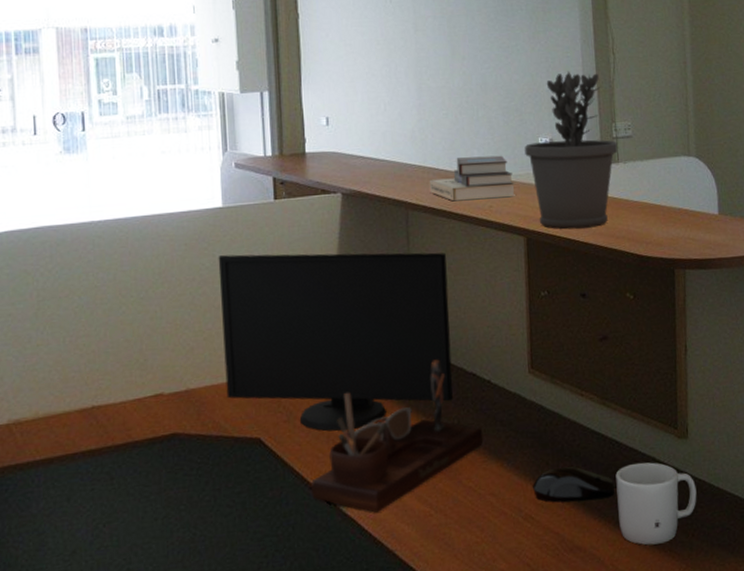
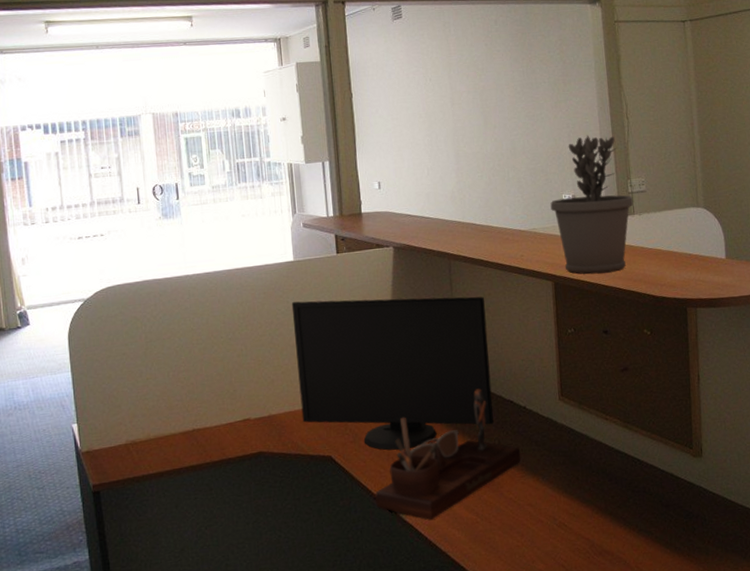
books: present [429,155,517,202] -> none [467,211,544,252]
computer mouse: present [531,466,615,503] -> none [564,481,638,512]
mug: present [615,462,697,546] -> none [638,477,712,551]

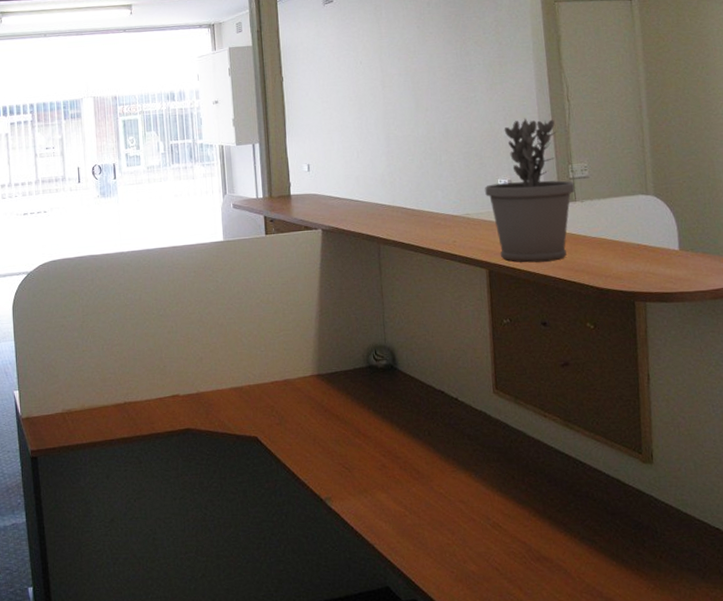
computer monitor: present [291,296,494,450] -> none [220,281,423,435]
desk organizer: present [375,388,521,520] -> none [300,377,452,509]

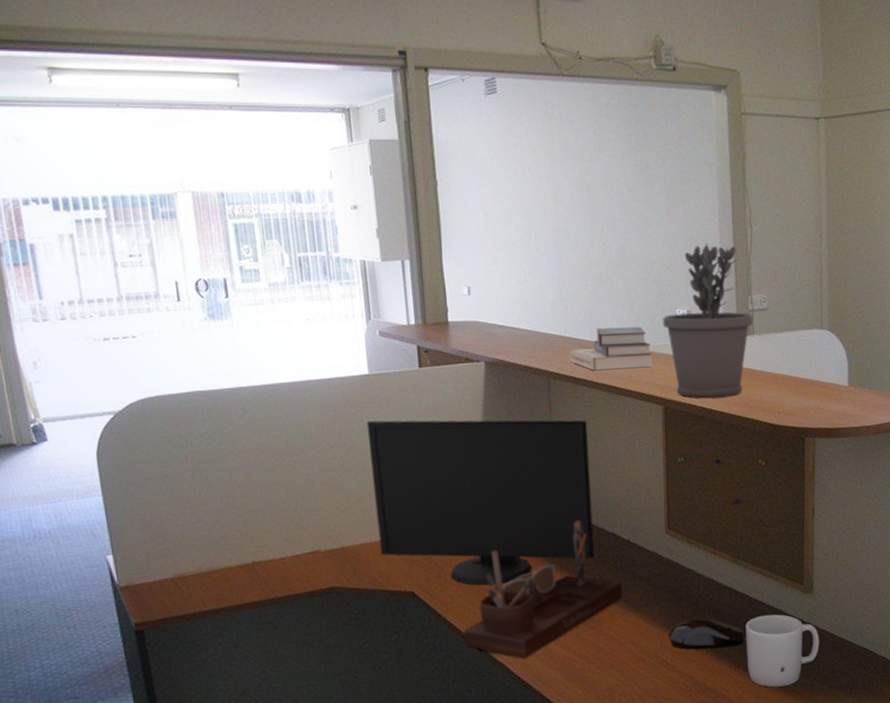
computer monitor: none [220,281,423,435] -> present [366,420,594,586]
desk organizer: none [300,377,452,509] -> present [462,520,623,659]
books: none [398,195,478,237] -> present [569,326,655,371]
computer mouse: none [498,481,580,515] -> present [668,618,745,650]
mug: none [580,483,664,563] -> present [745,614,820,688]

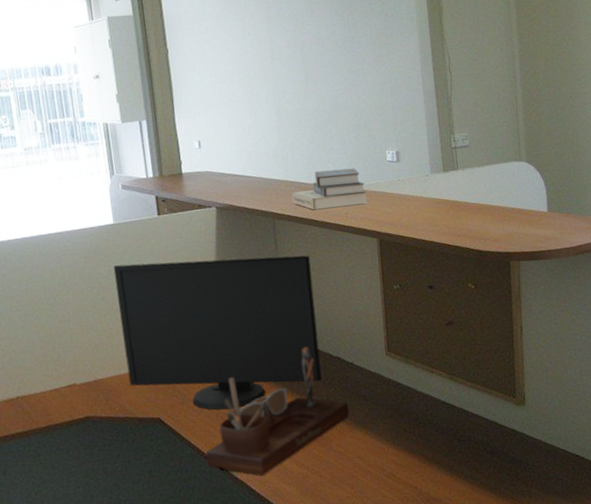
flower pot: present [662,243,754,398] -> none [374,89,457,230]
computer mouse: present [668,618,745,650] -> none [392,432,464,462]
mug: present [745,614,820,688] -> none [463,426,534,495]

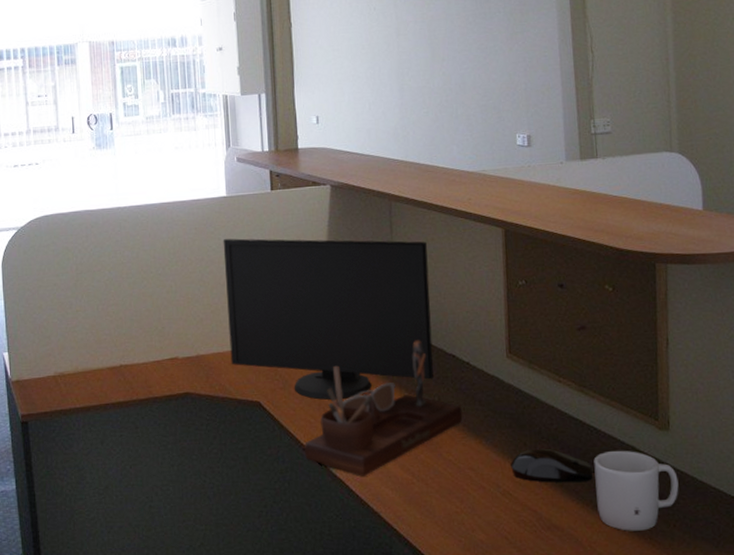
books: present [291,168,369,210] -> none [410,151,495,194]
computer mouse: none [392,432,464,462] -> present [509,448,593,483]
mug: none [463,426,534,495] -> present [594,450,679,531]

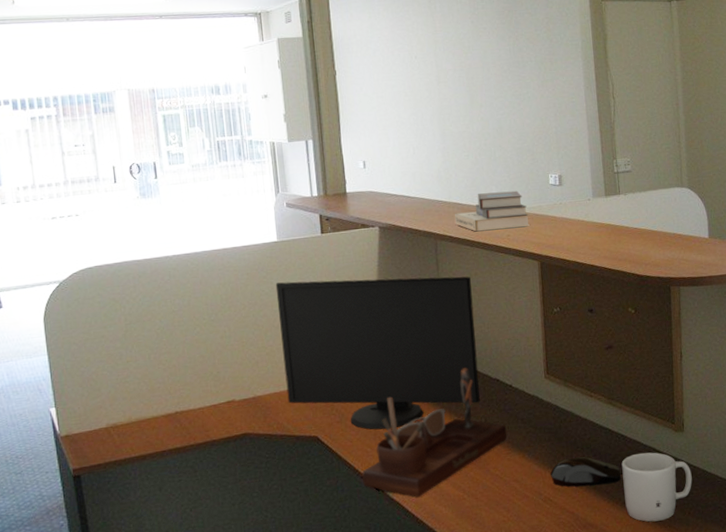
books: none [410,151,495,194] -> present [454,190,531,232]

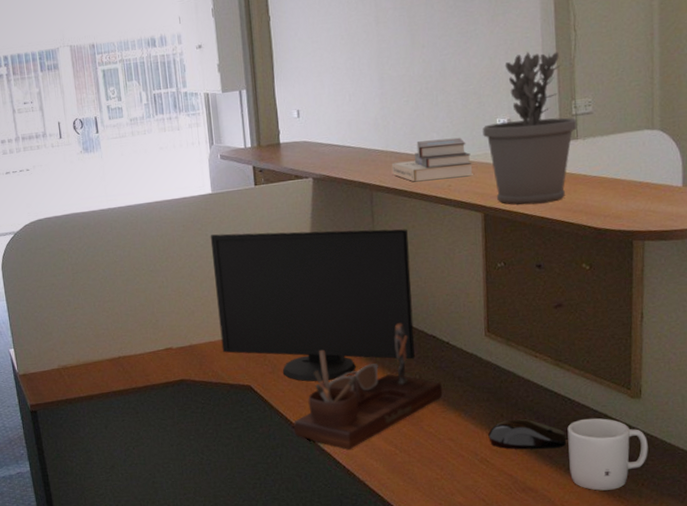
flower pot: none [536,114,619,253] -> present [482,51,577,204]

